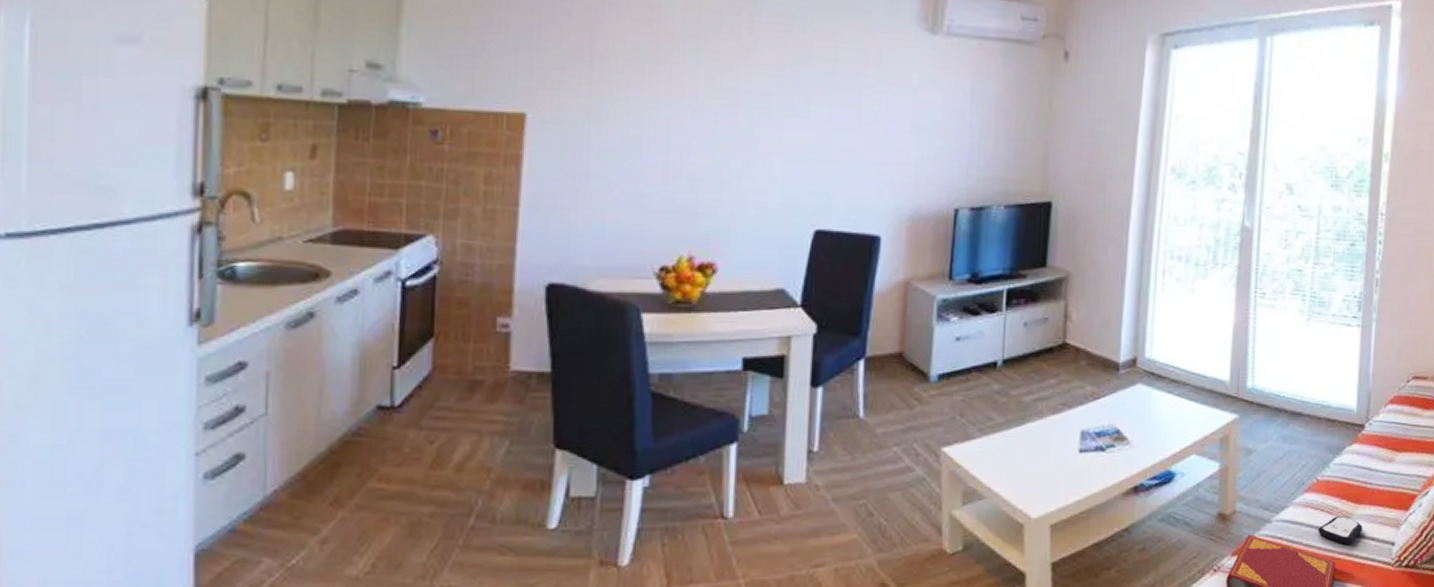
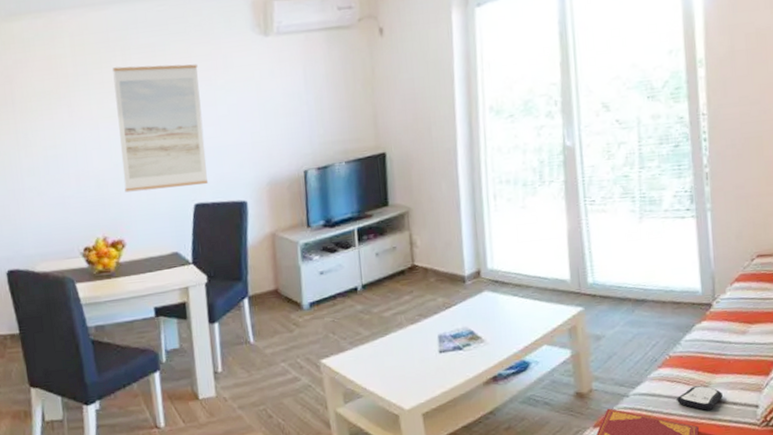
wall art: none [727,35,844,206] -> present [112,64,209,193]

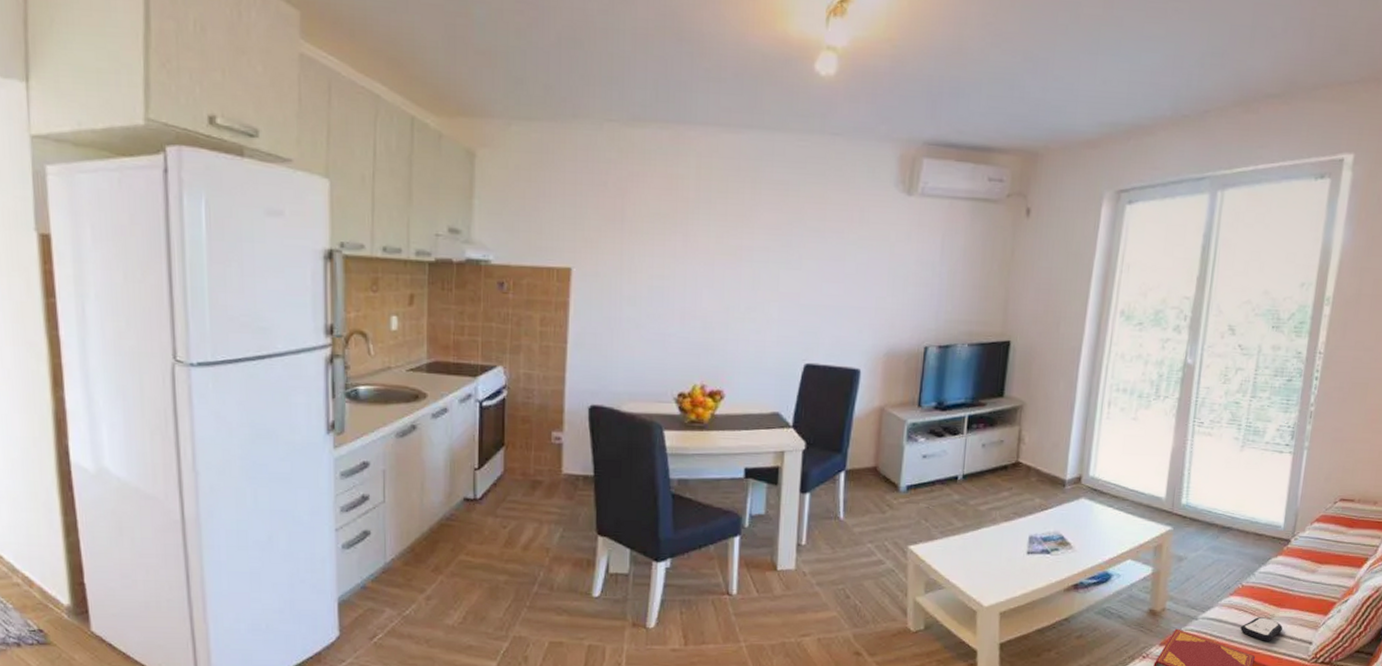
wall art: present [112,64,209,193] -> none [732,200,832,344]

